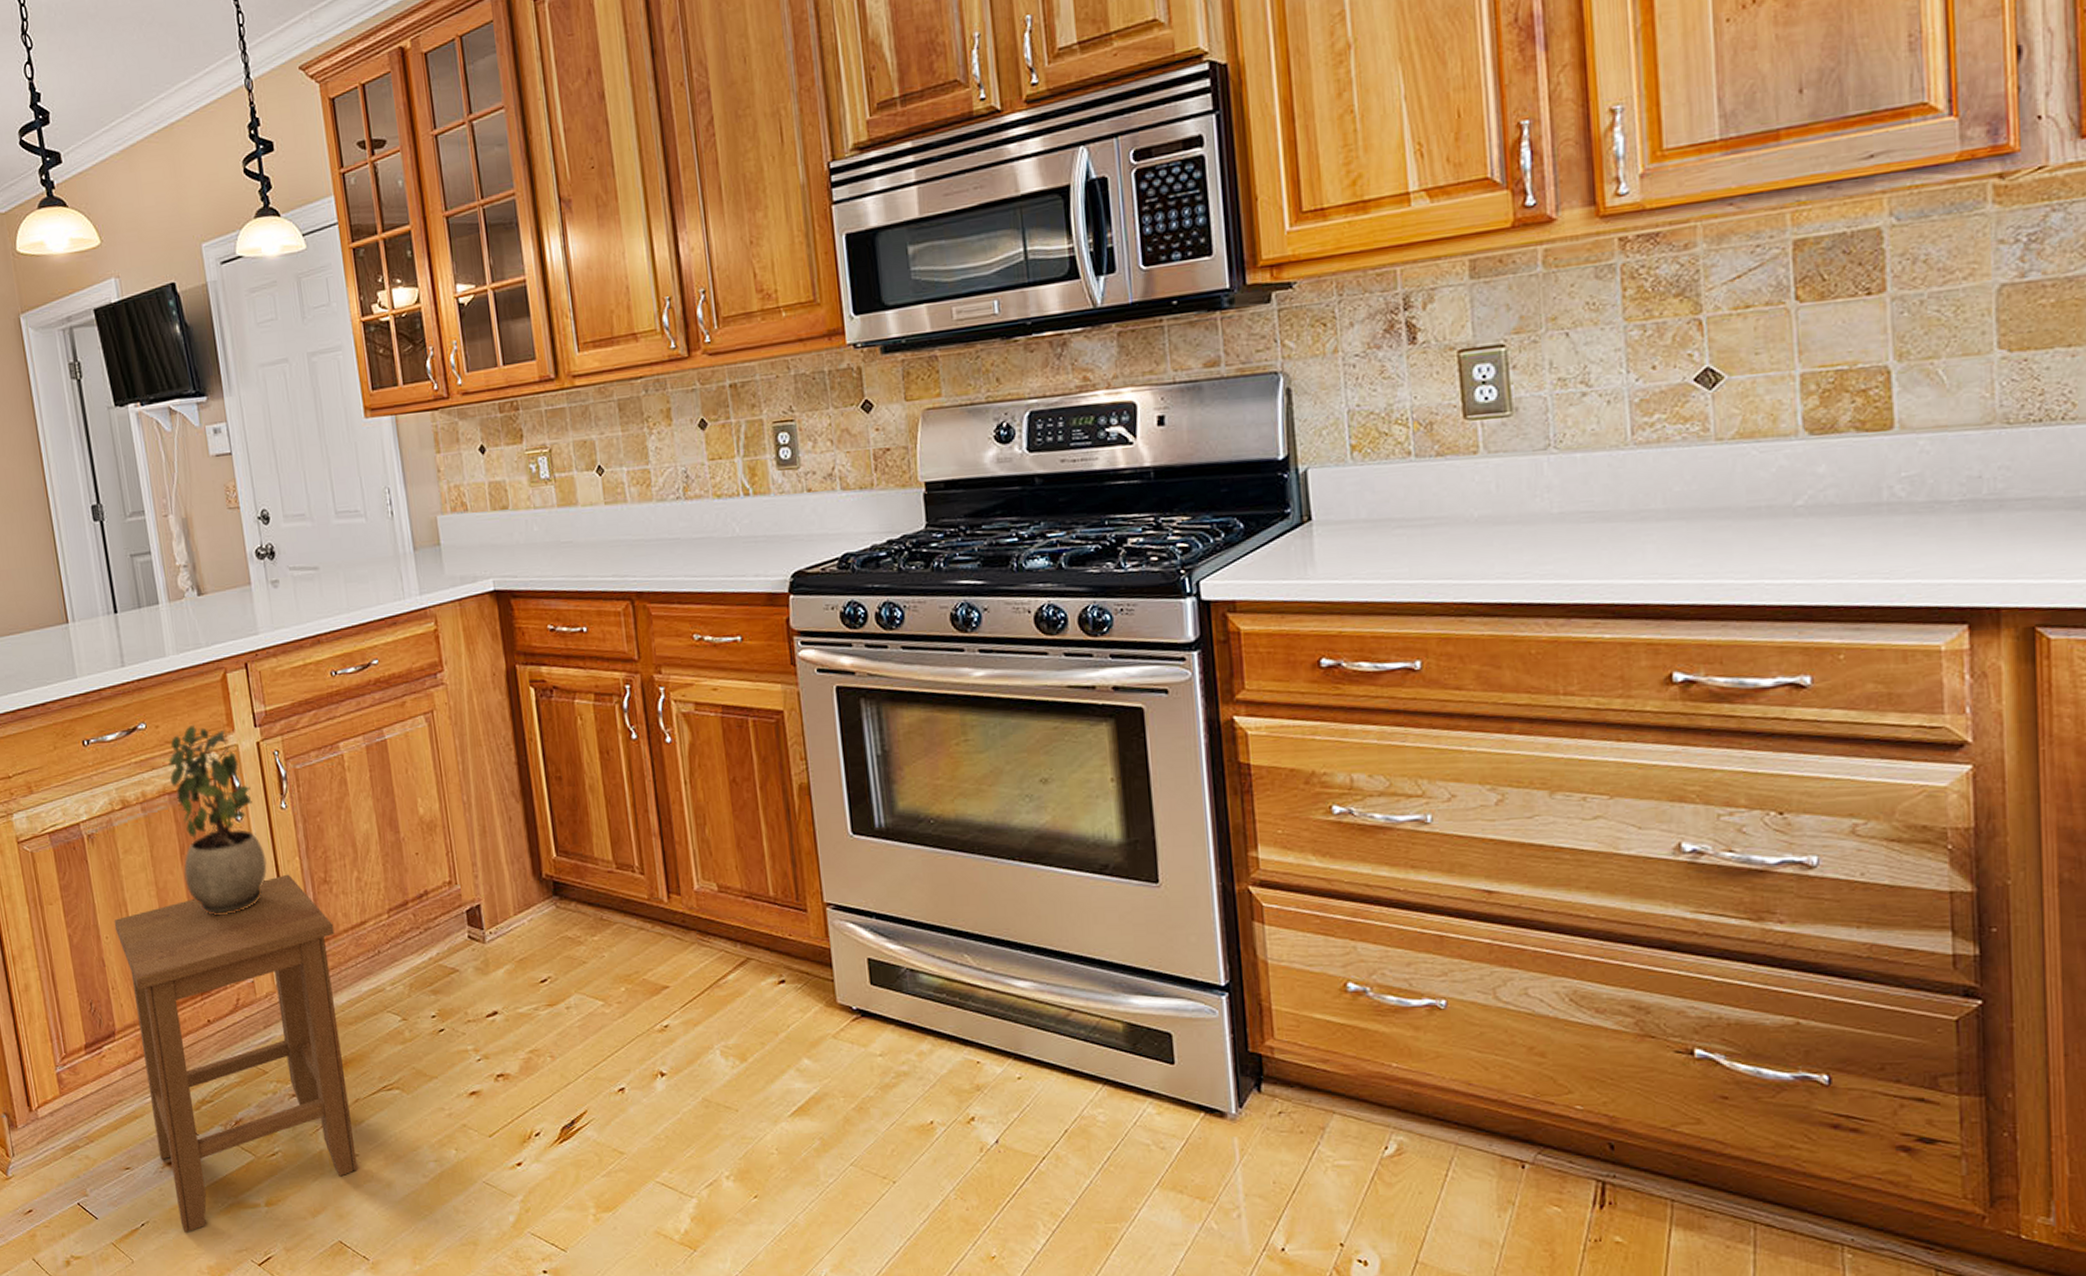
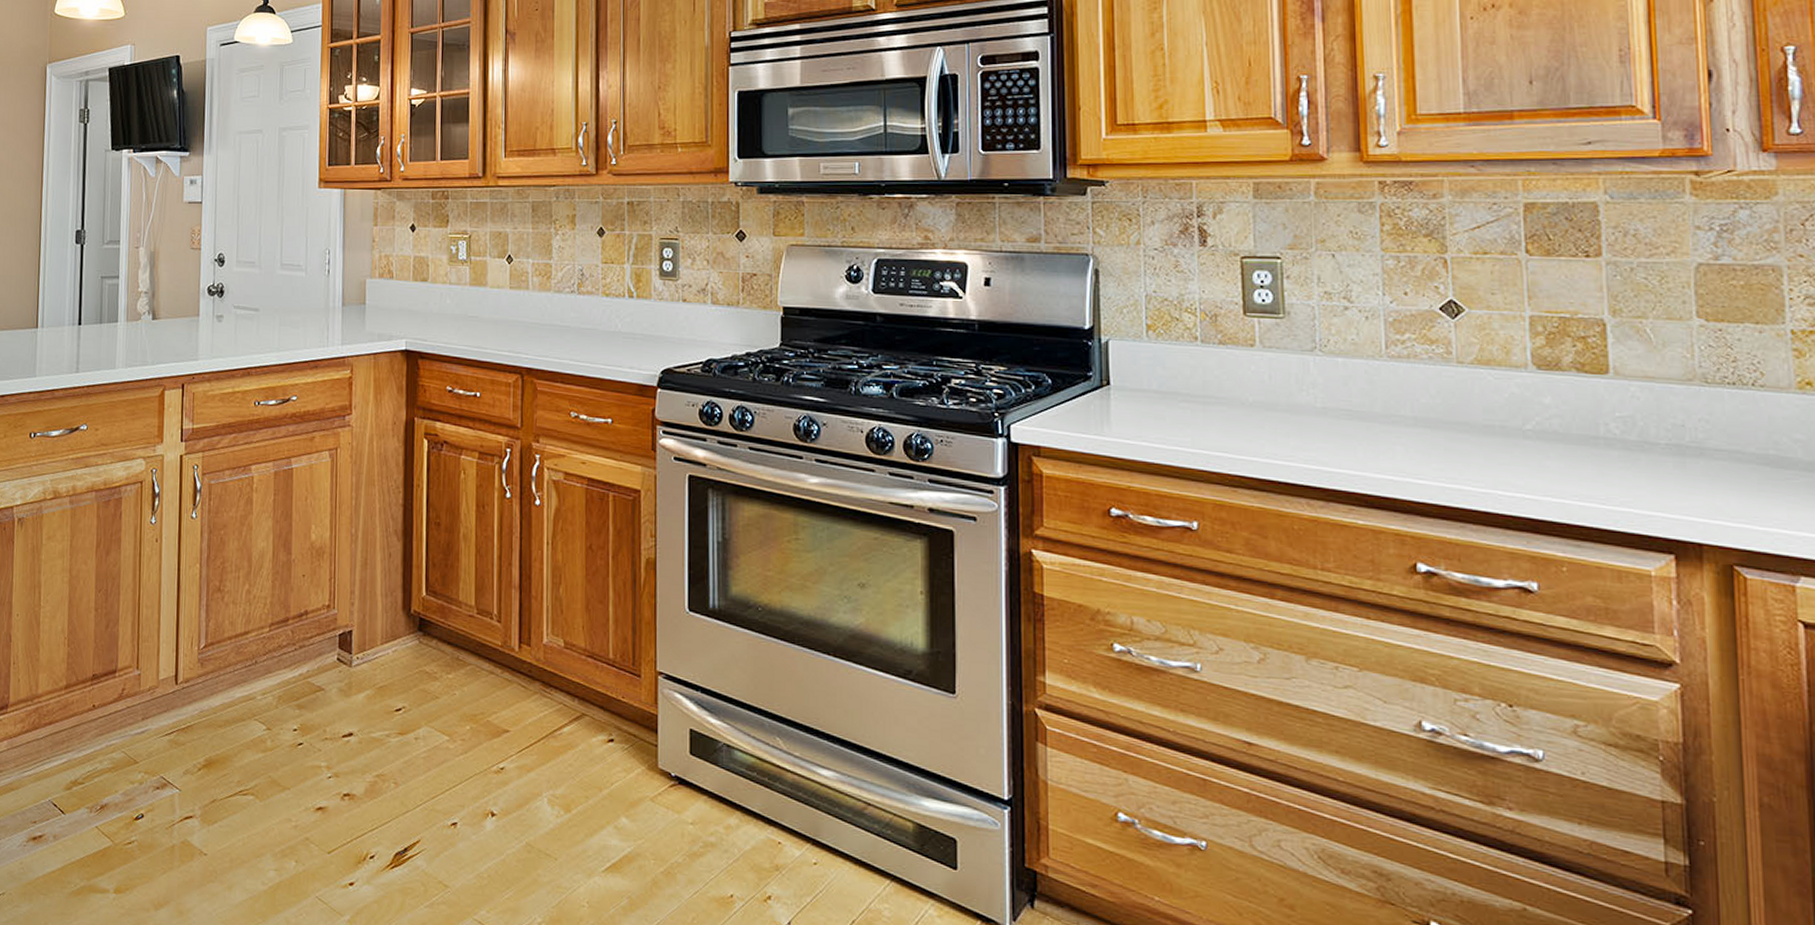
stool: present [114,874,358,1233] -> none [26,578,220,909]
potted plant: present [168,724,267,915] -> none [96,431,171,608]

